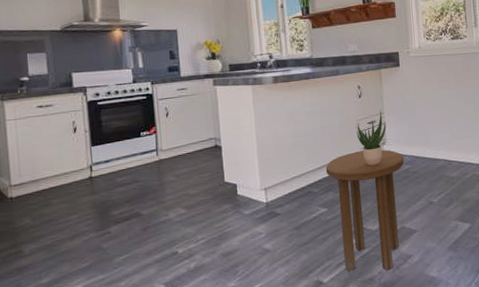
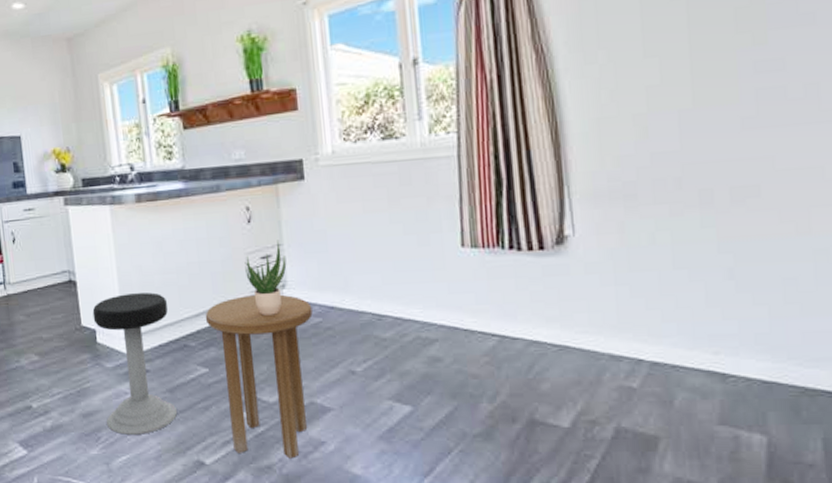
stool: none [234,152,302,267] -> present [92,292,178,435]

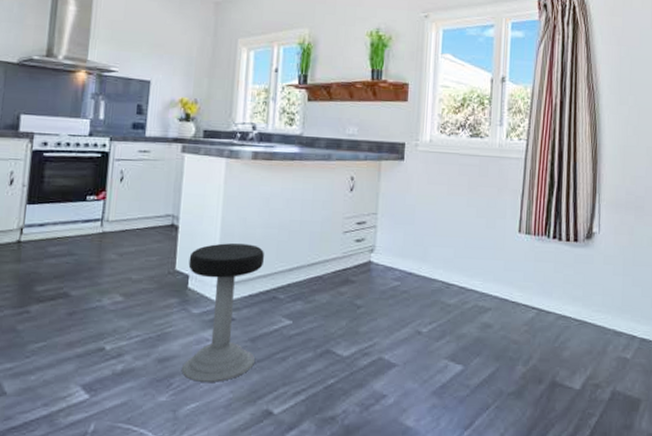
side table: present [205,294,313,459] -> none [297,256,394,410]
potted plant: present [245,240,287,316] -> none [341,209,378,276]

